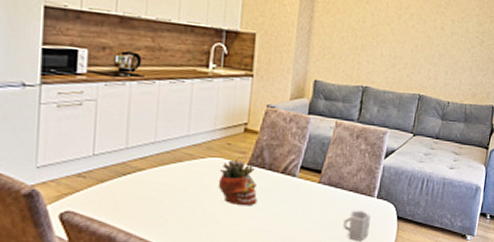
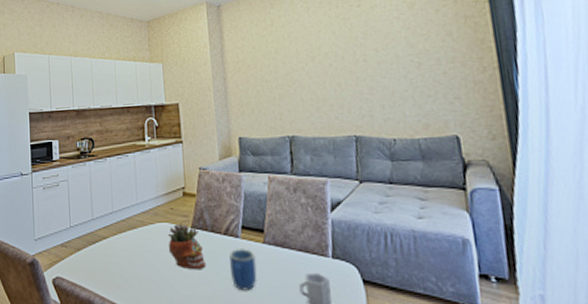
mug: none [281,186,309,226] -> present [229,247,257,291]

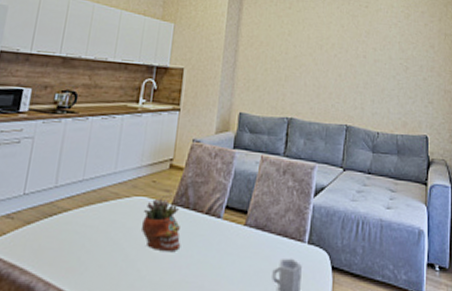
mug: present [229,247,257,291] -> none [205,229,235,276]

